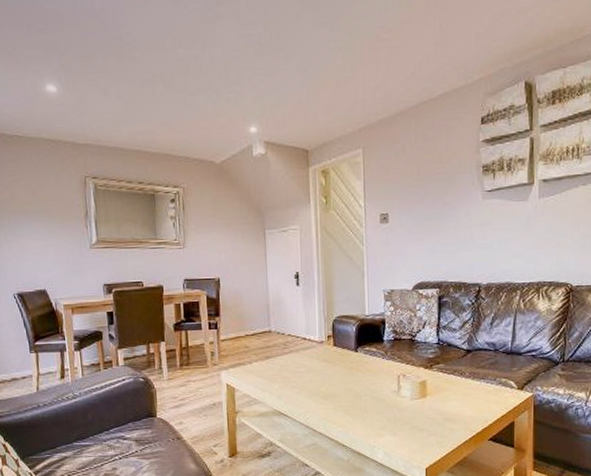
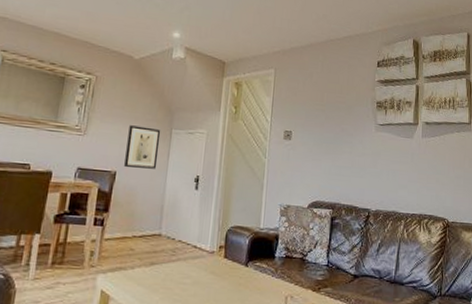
wall art: none [224,231,257,274] -> present [124,125,161,169]

